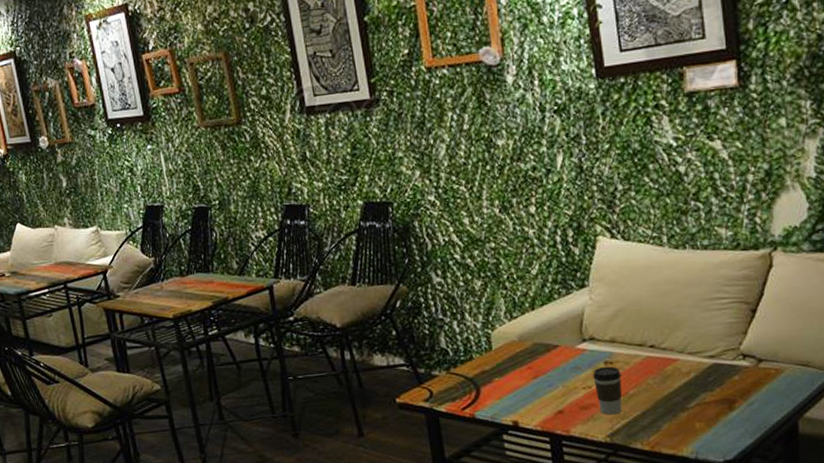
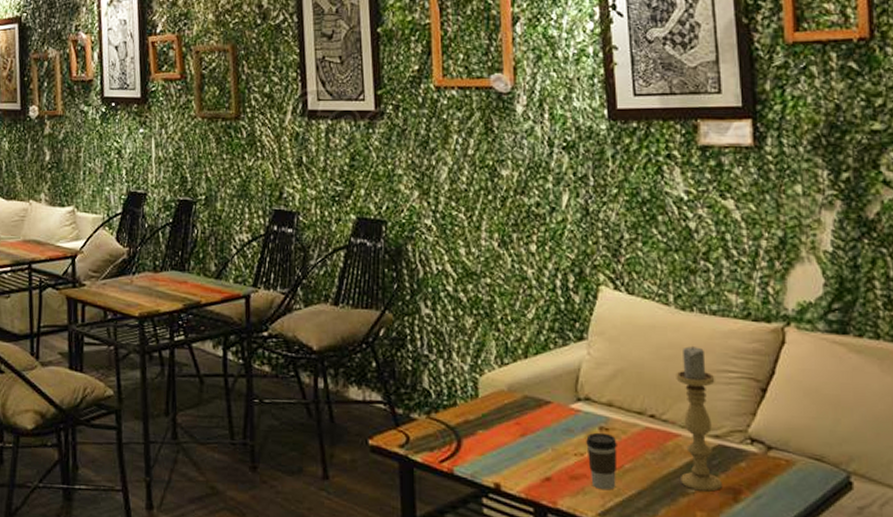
candle holder: none [672,279,718,405] -> present [676,345,722,492]

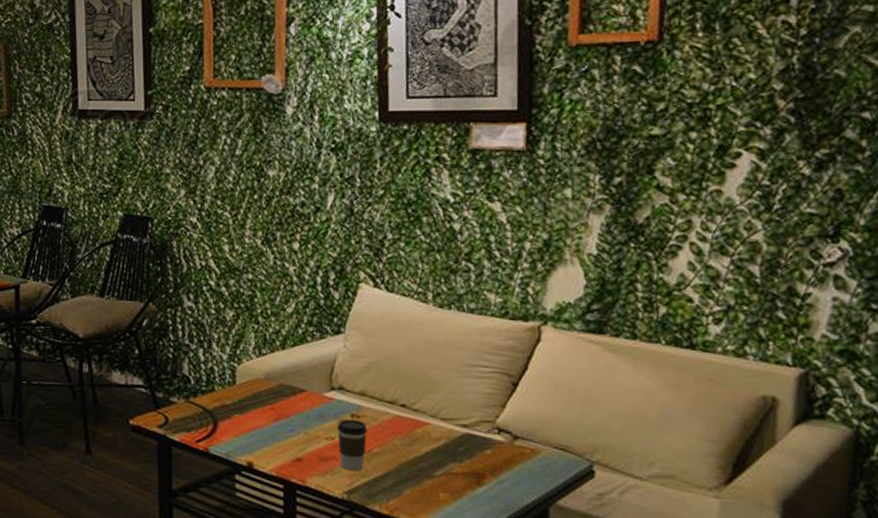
candle holder: present [676,345,722,492] -> none [427,341,468,476]

